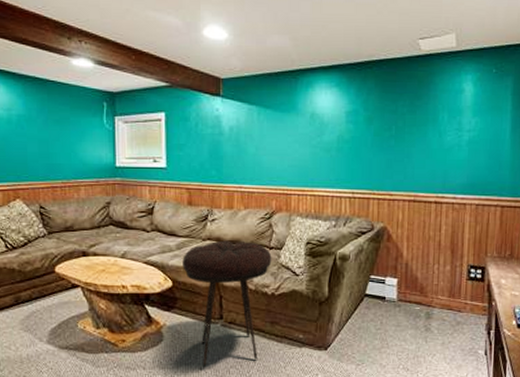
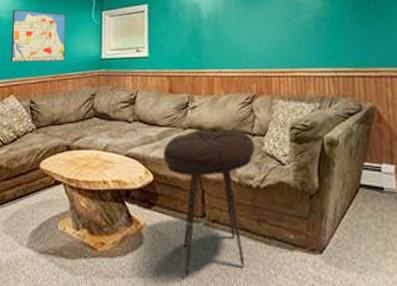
wall art: none [10,106,76,168] -> present [10,9,66,63]

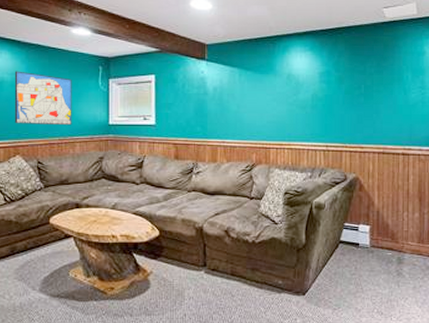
stool: present [163,129,255,277] -> none [169,193,253,314]

